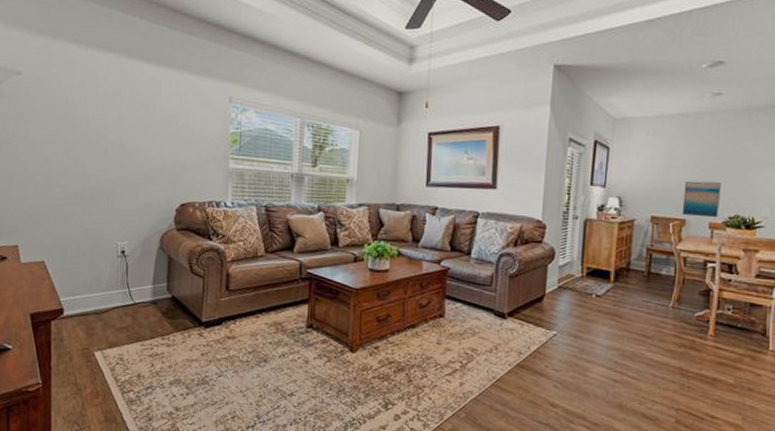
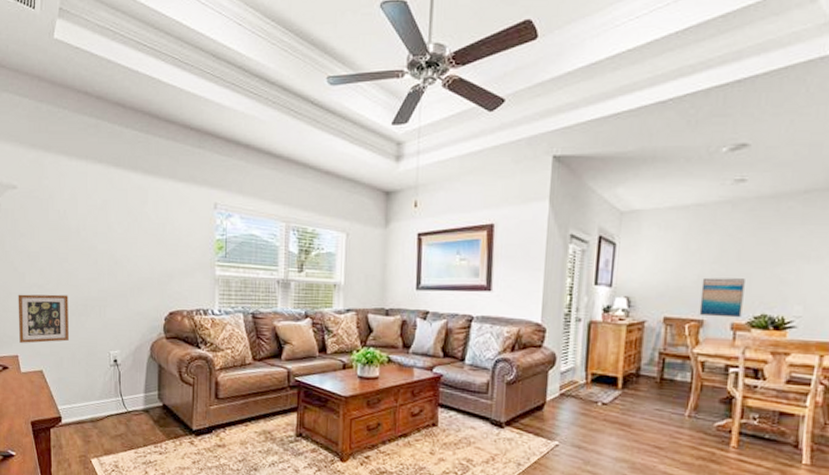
picture frame: none [19,182,75,233] -> present [18,294,69,343]

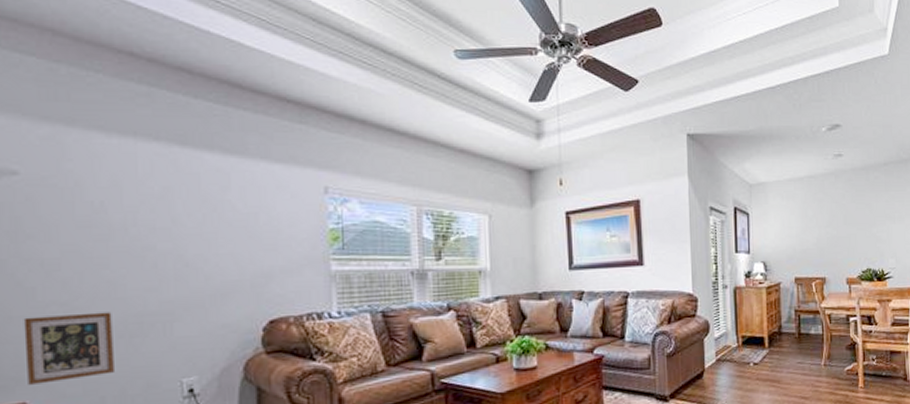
wall art: present [699,277,745,318] -> none [820,239,853,274]

